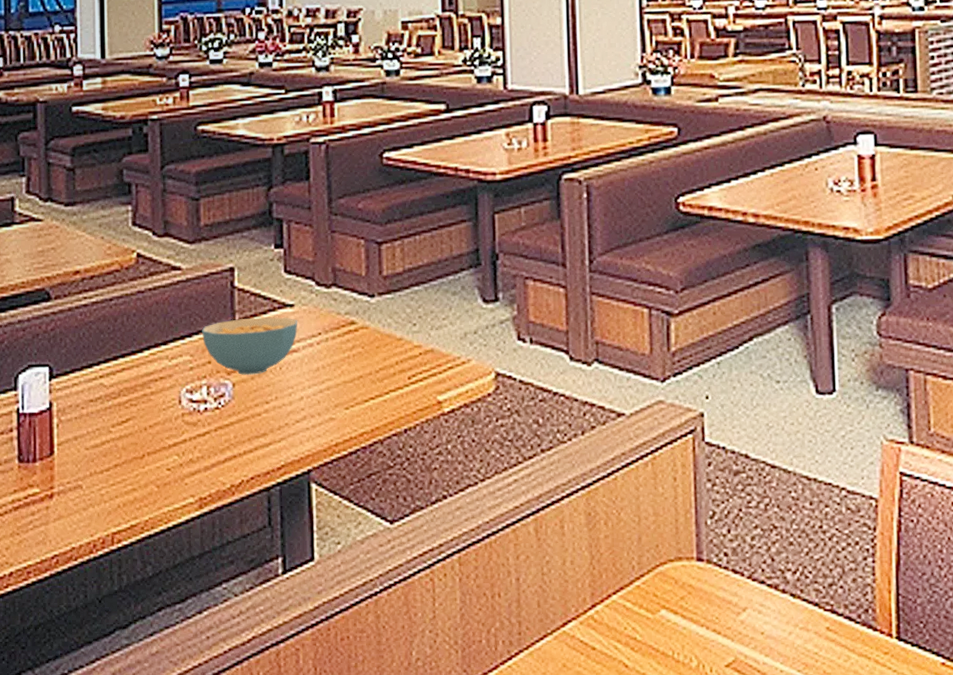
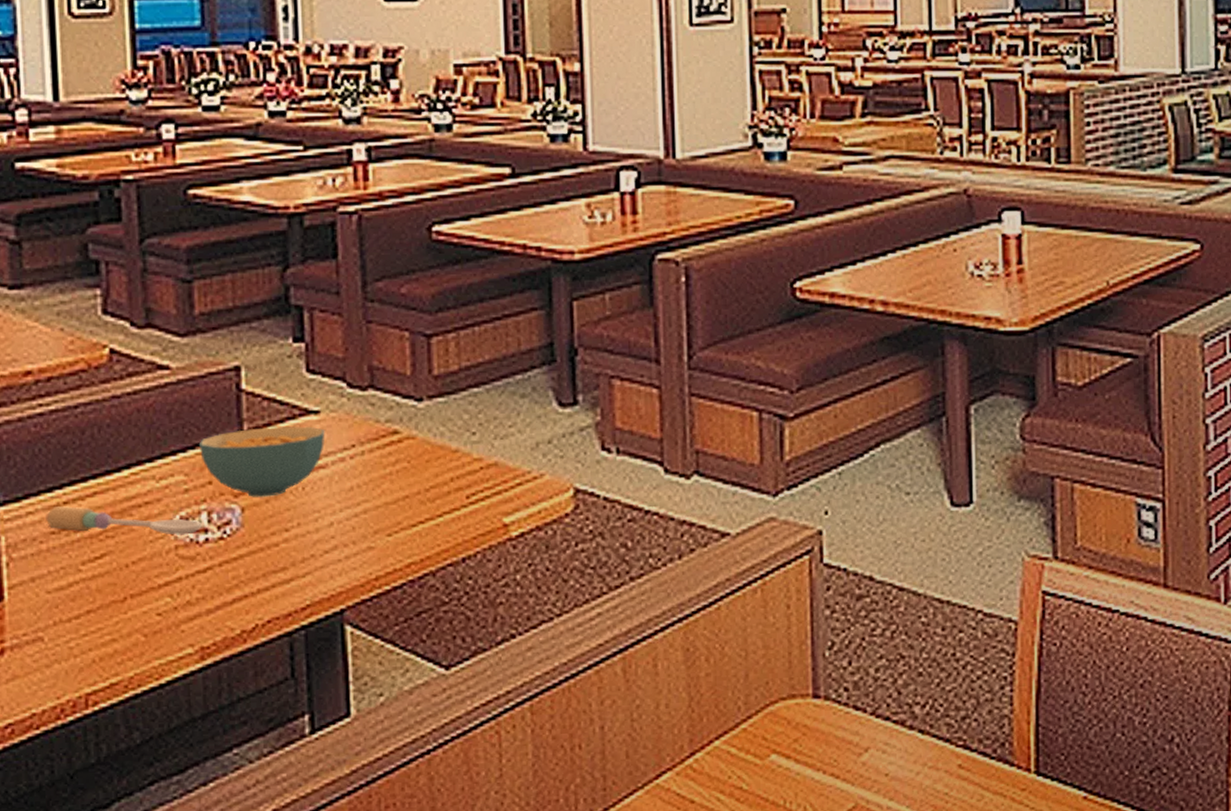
spoon: none [86,379,203,406] -> present [44,506,203,536]

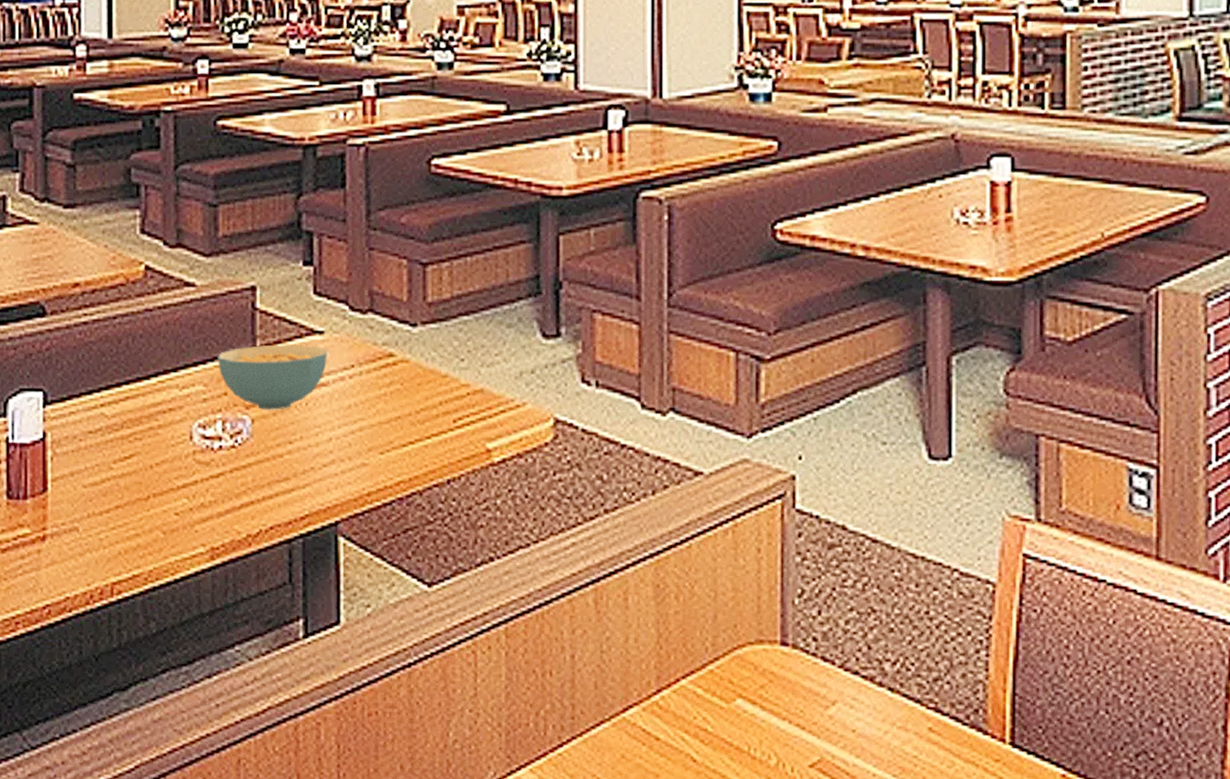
spoon: present [44,506,203,536] -> none [84,408,218,443]

